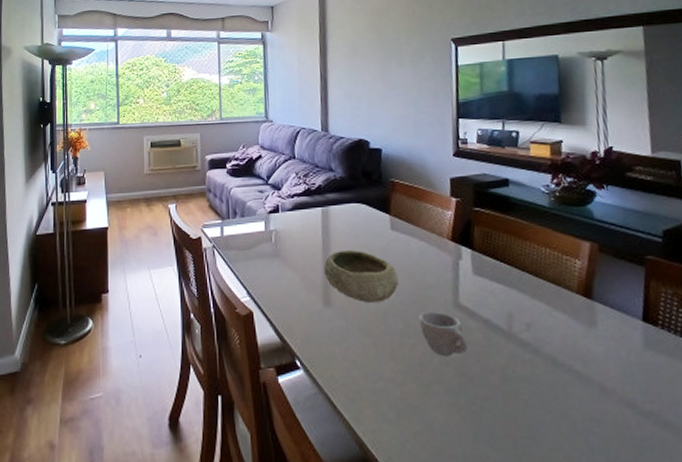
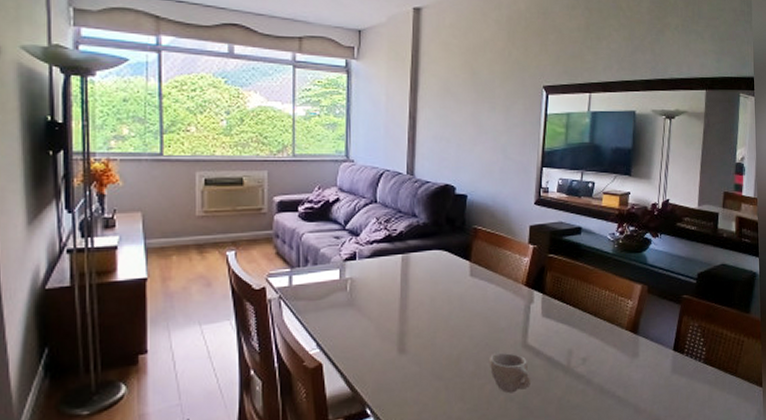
bowl: present [324,249,399,304] -> none [401,296,474,349]

